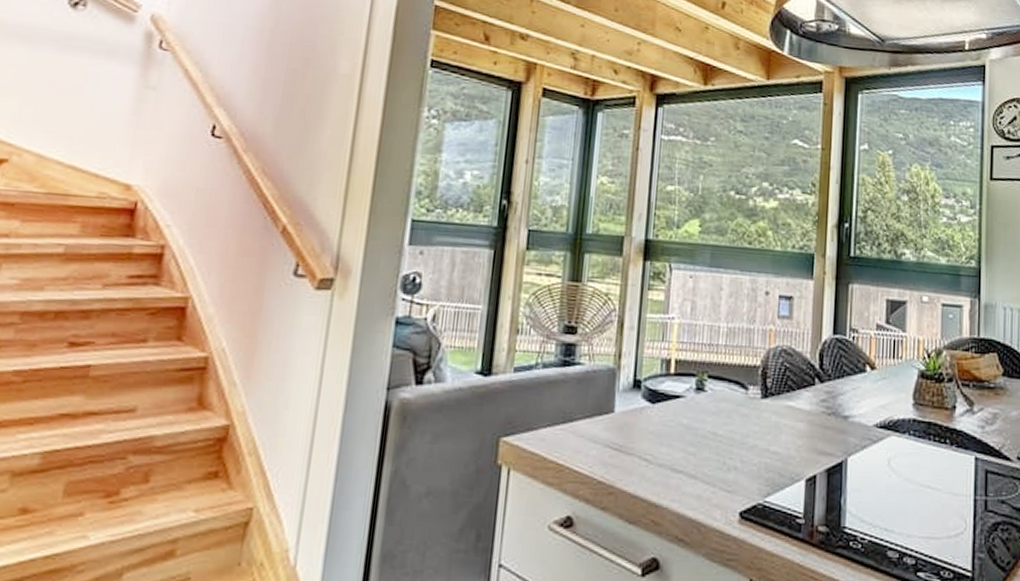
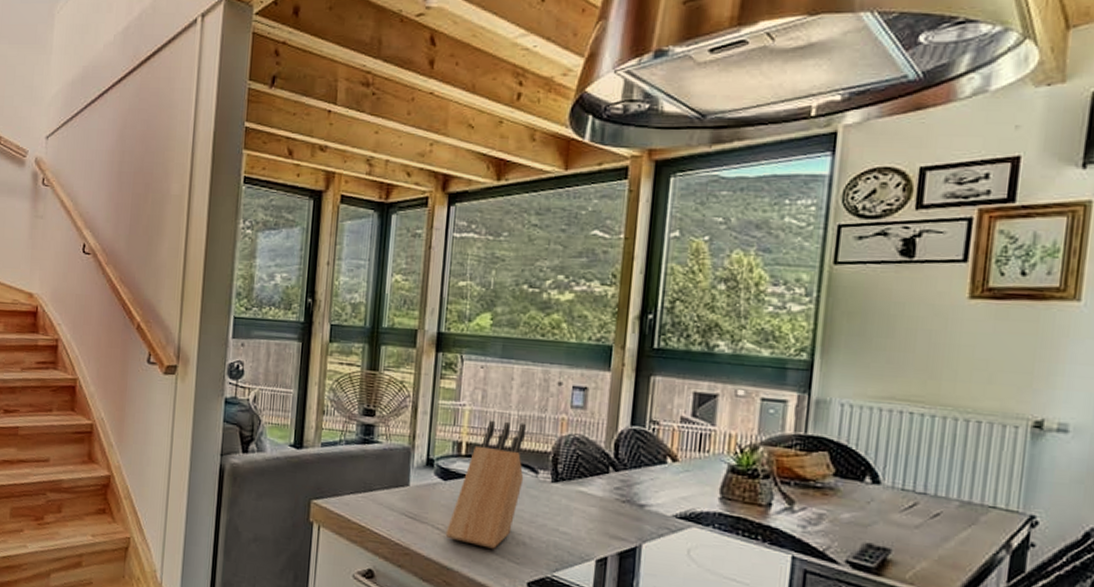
knife block: none [654,333,736,478] -> present [445,420,527,549]

